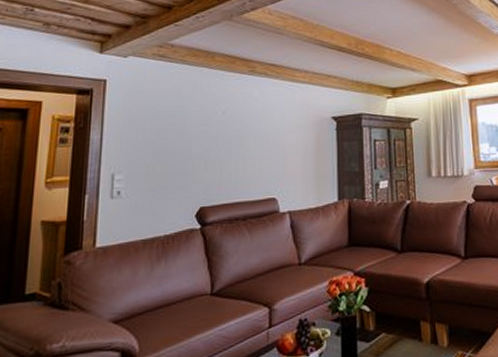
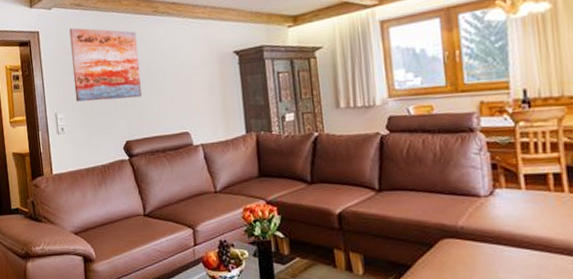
wall art: none [142,79,228,161] -> present [69,28,142,102]

